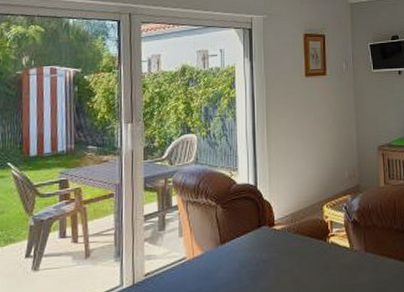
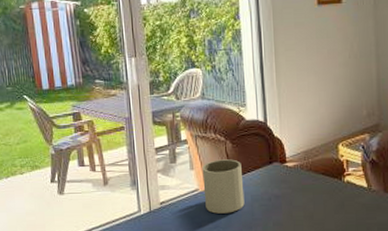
mug: none [191,224,233,283] -> present [202,159,245,214]

